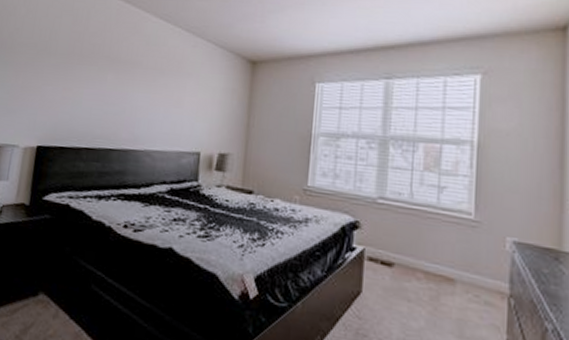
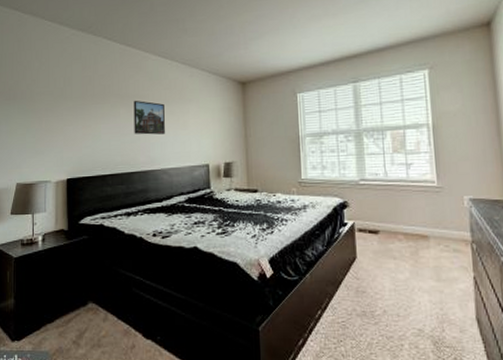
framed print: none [119,65,159,110] -> present [133,100,165,135]

